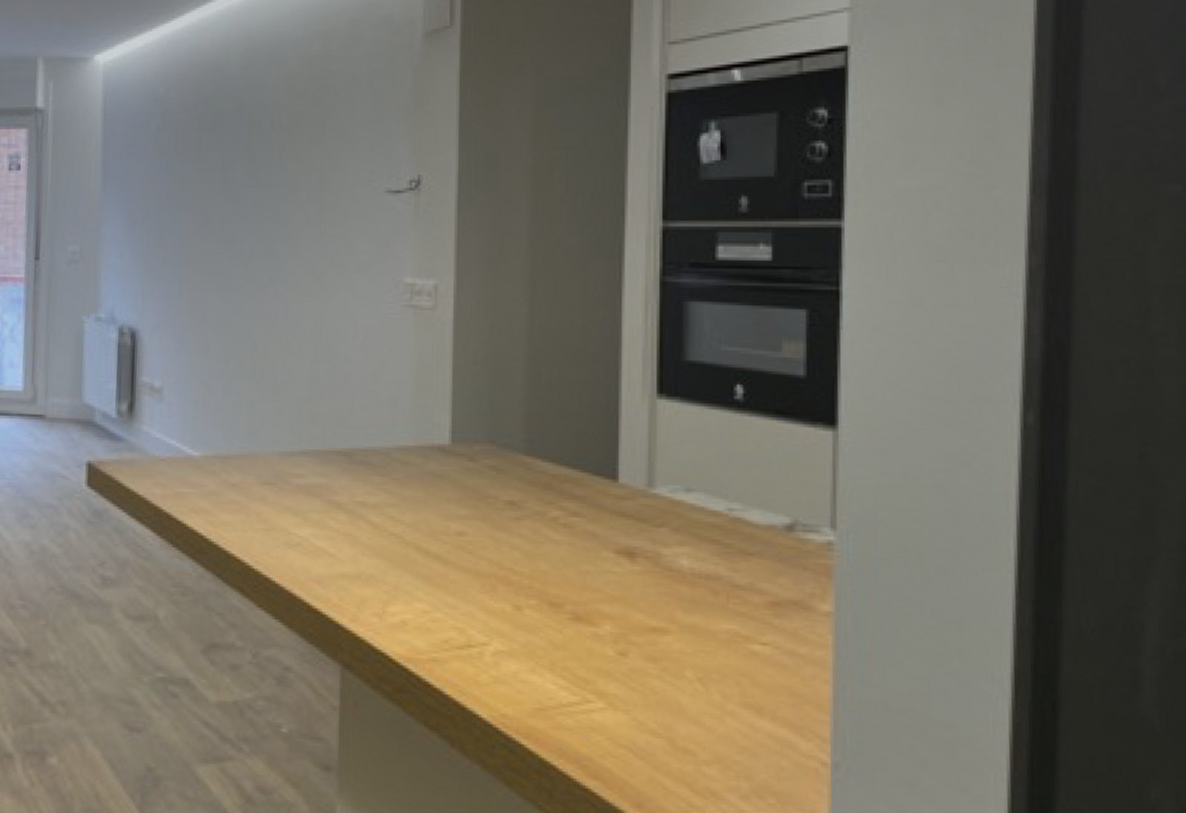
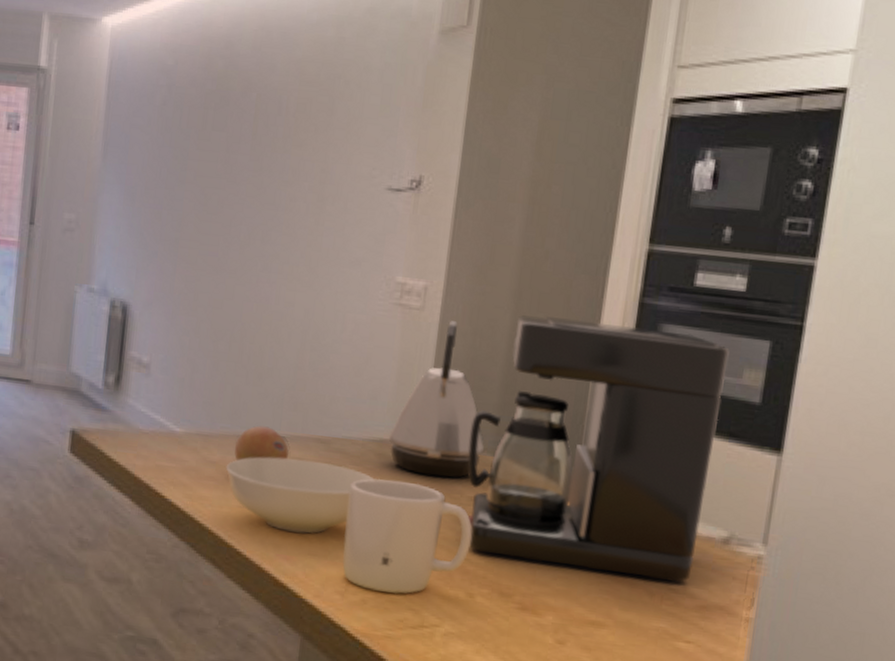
bowl: none [247,474,403,553] -> present [225,457,375,534]
fruit: none [254,443,312,482] -> present [234,425,290,462]
mug: none [375,488,512,612] -> present [342,478,473,594]
kettle: none [413,318,516,482] -> present [388,321,485,478]
coffee maker: none [498,305,764,576] -> present [468,315,729,581]

